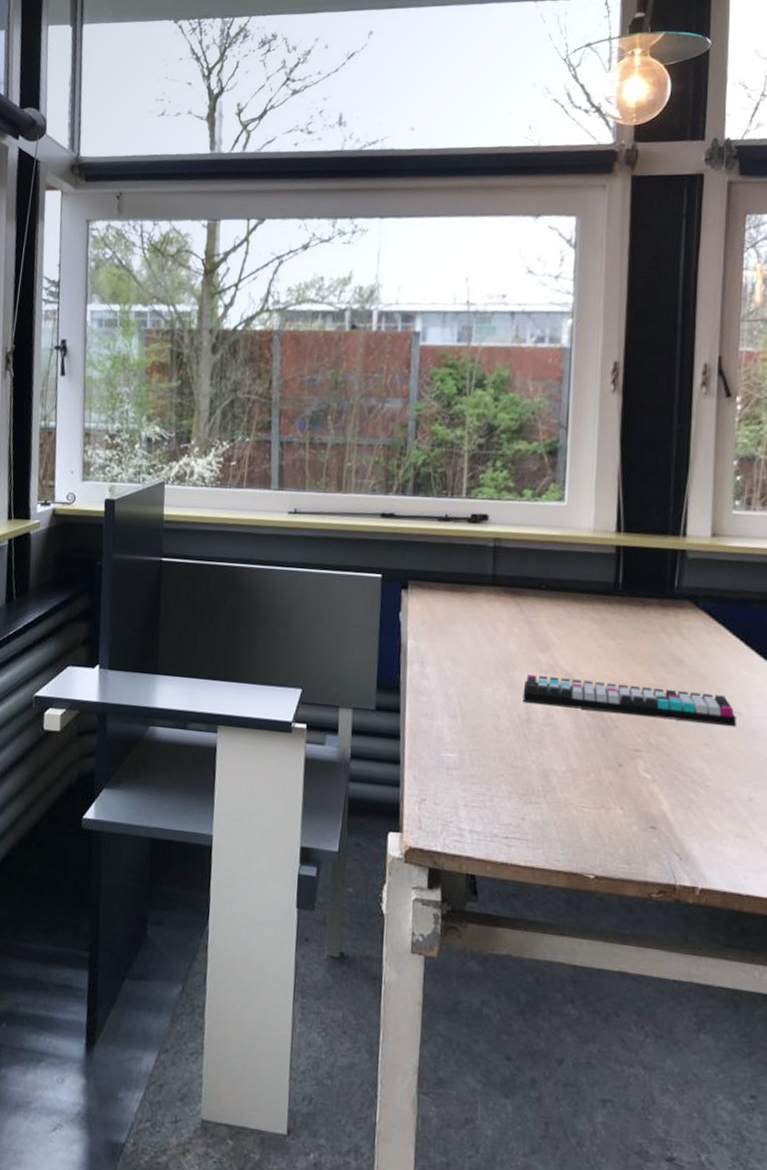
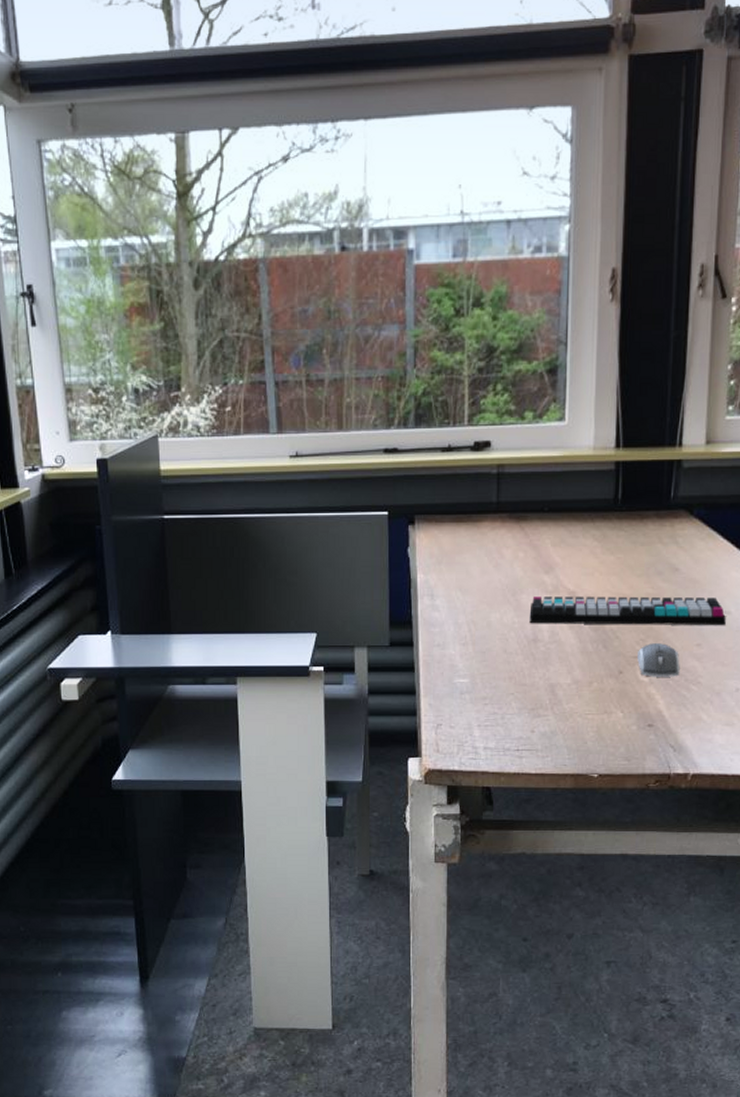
computer mouse: none [639,737,686,777] -> present [637,643,680,677]

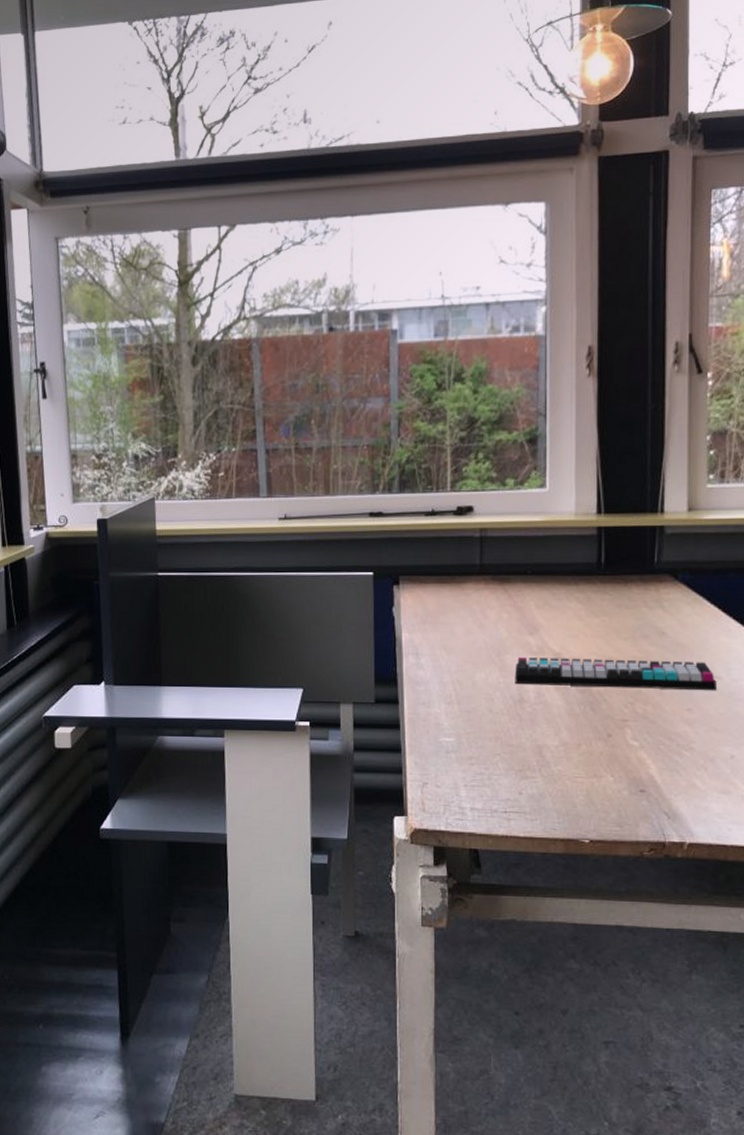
computer mouse: present [637,643,680,677] -> none [626,707,671,742]

